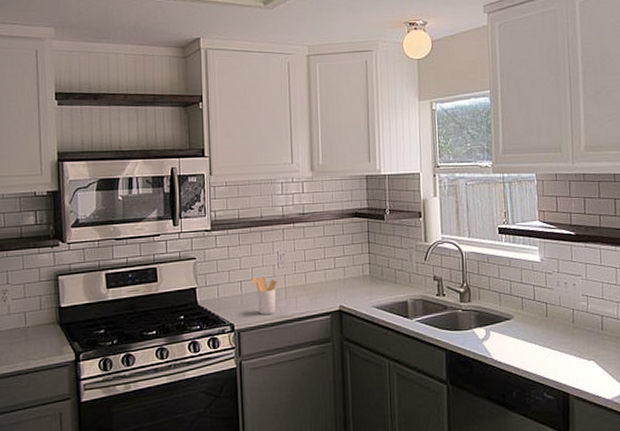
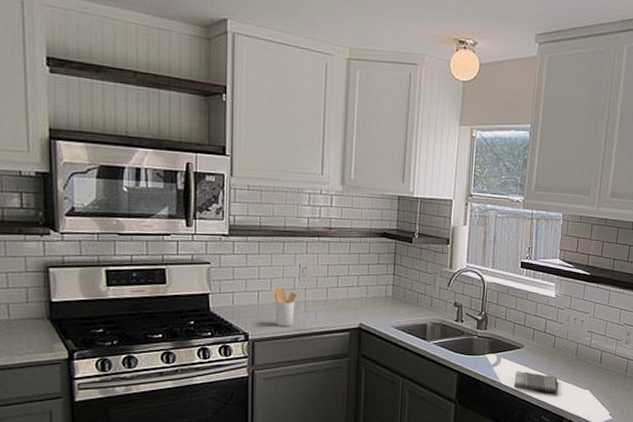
dish towel: none [508,344,558,367] -> present [513,370,558,393]

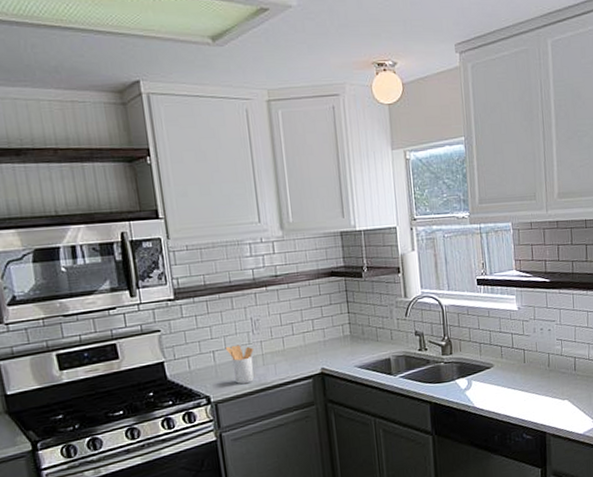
dish towel: present [513,370,558,393] -> none [489,391,535,411]

